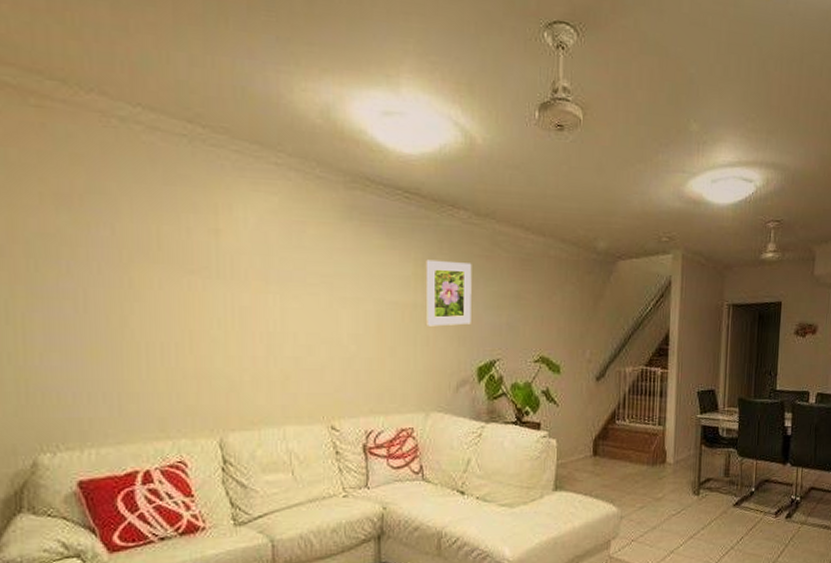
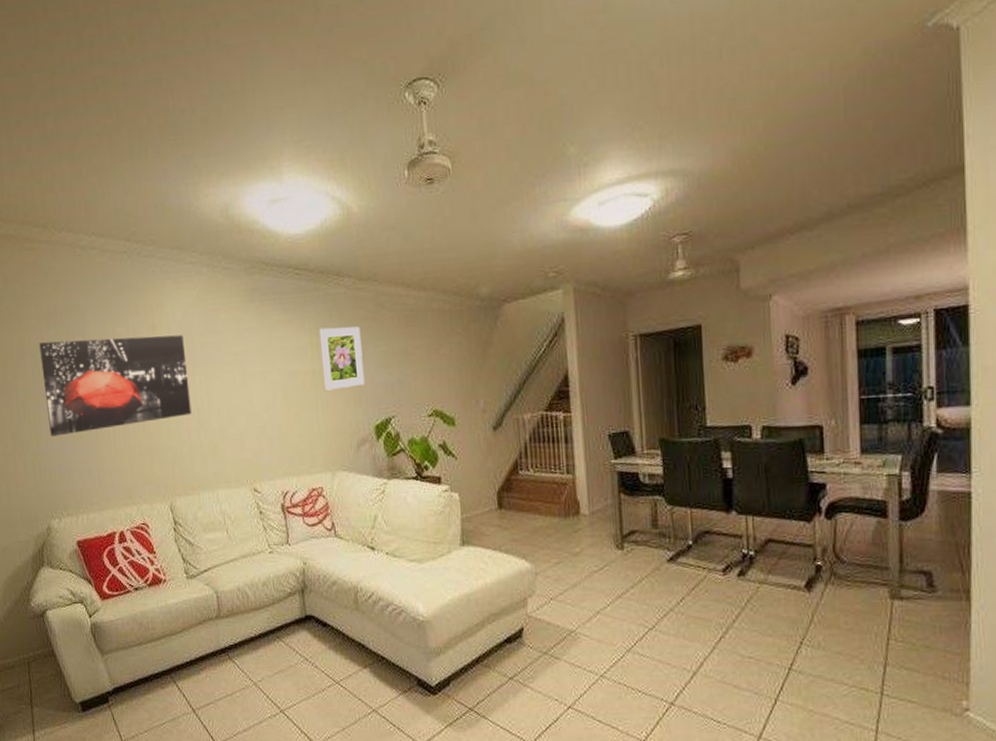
wall art: none [40,229,259,350] -> present [39,334,192,436]

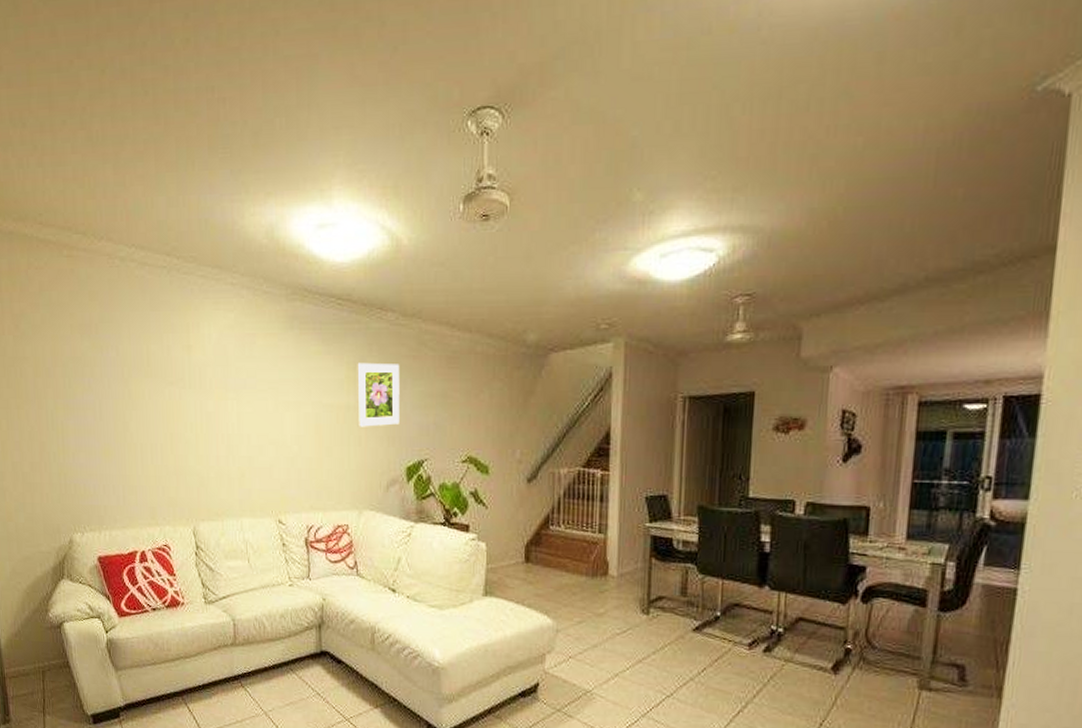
wall art: present [39,334,192,436] -> none [72,354,221,450]

